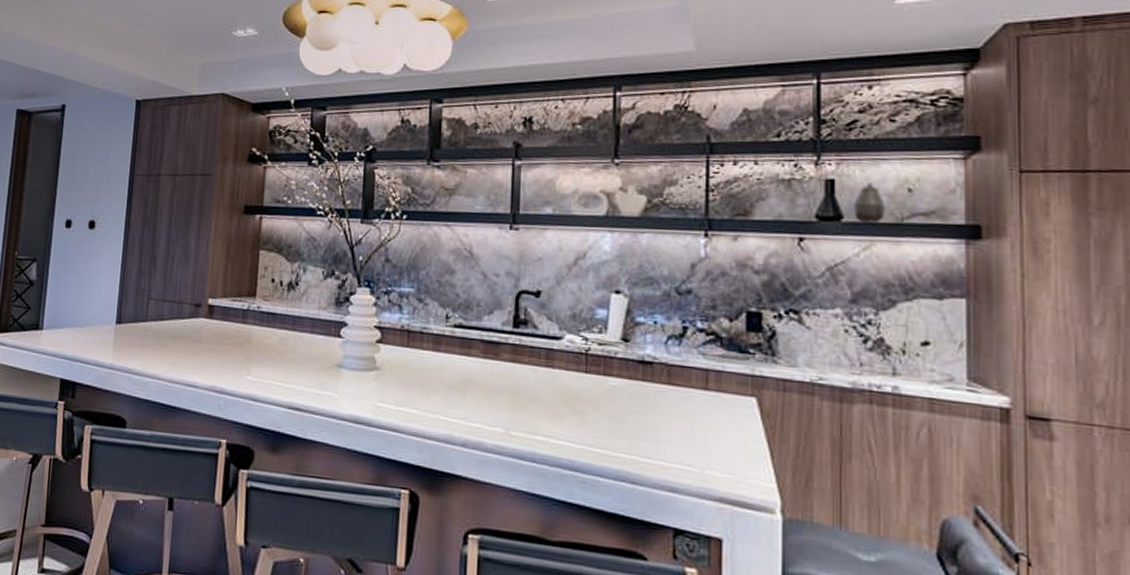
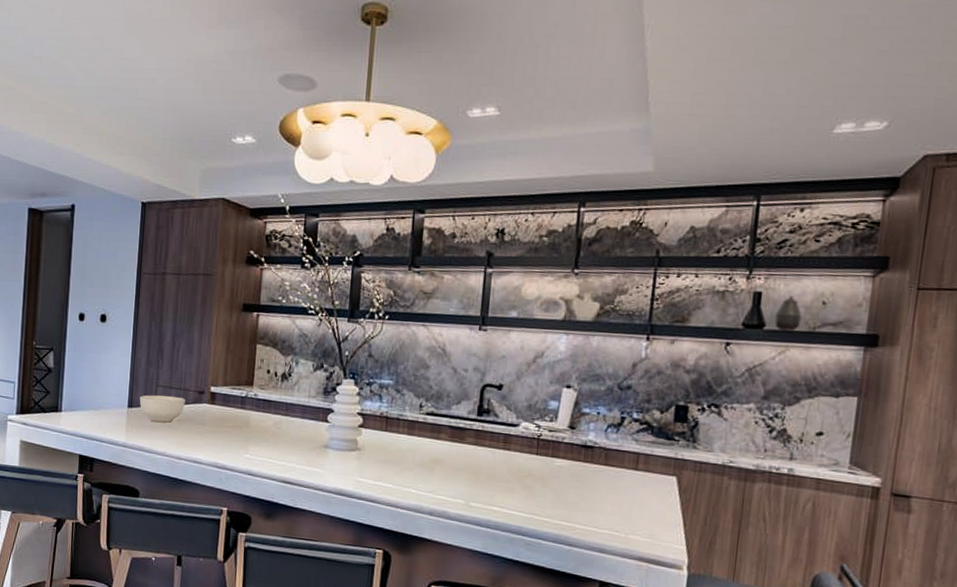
bowl: none [129,309,180,341] -> present [139,394,185,423]

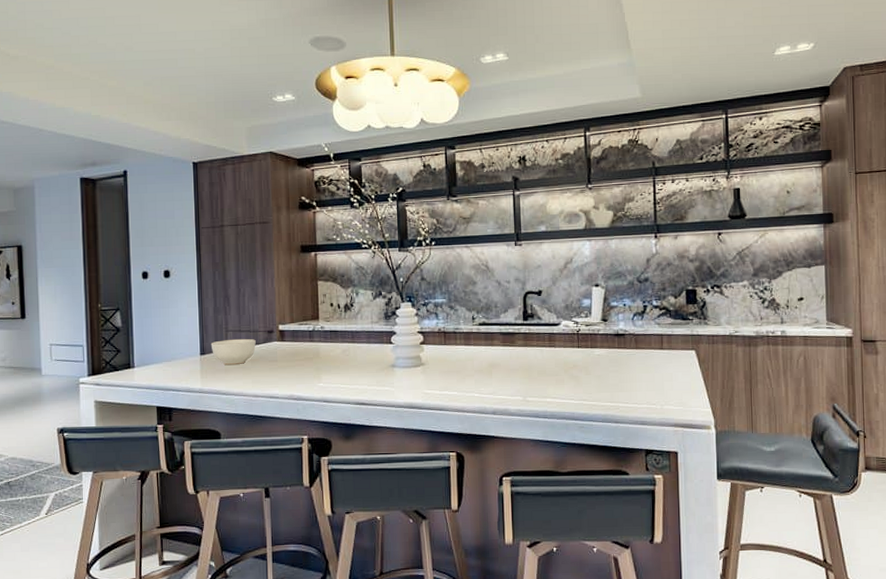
decorative jar: present [774,296,803,332] -> none [753,189,774,218]

